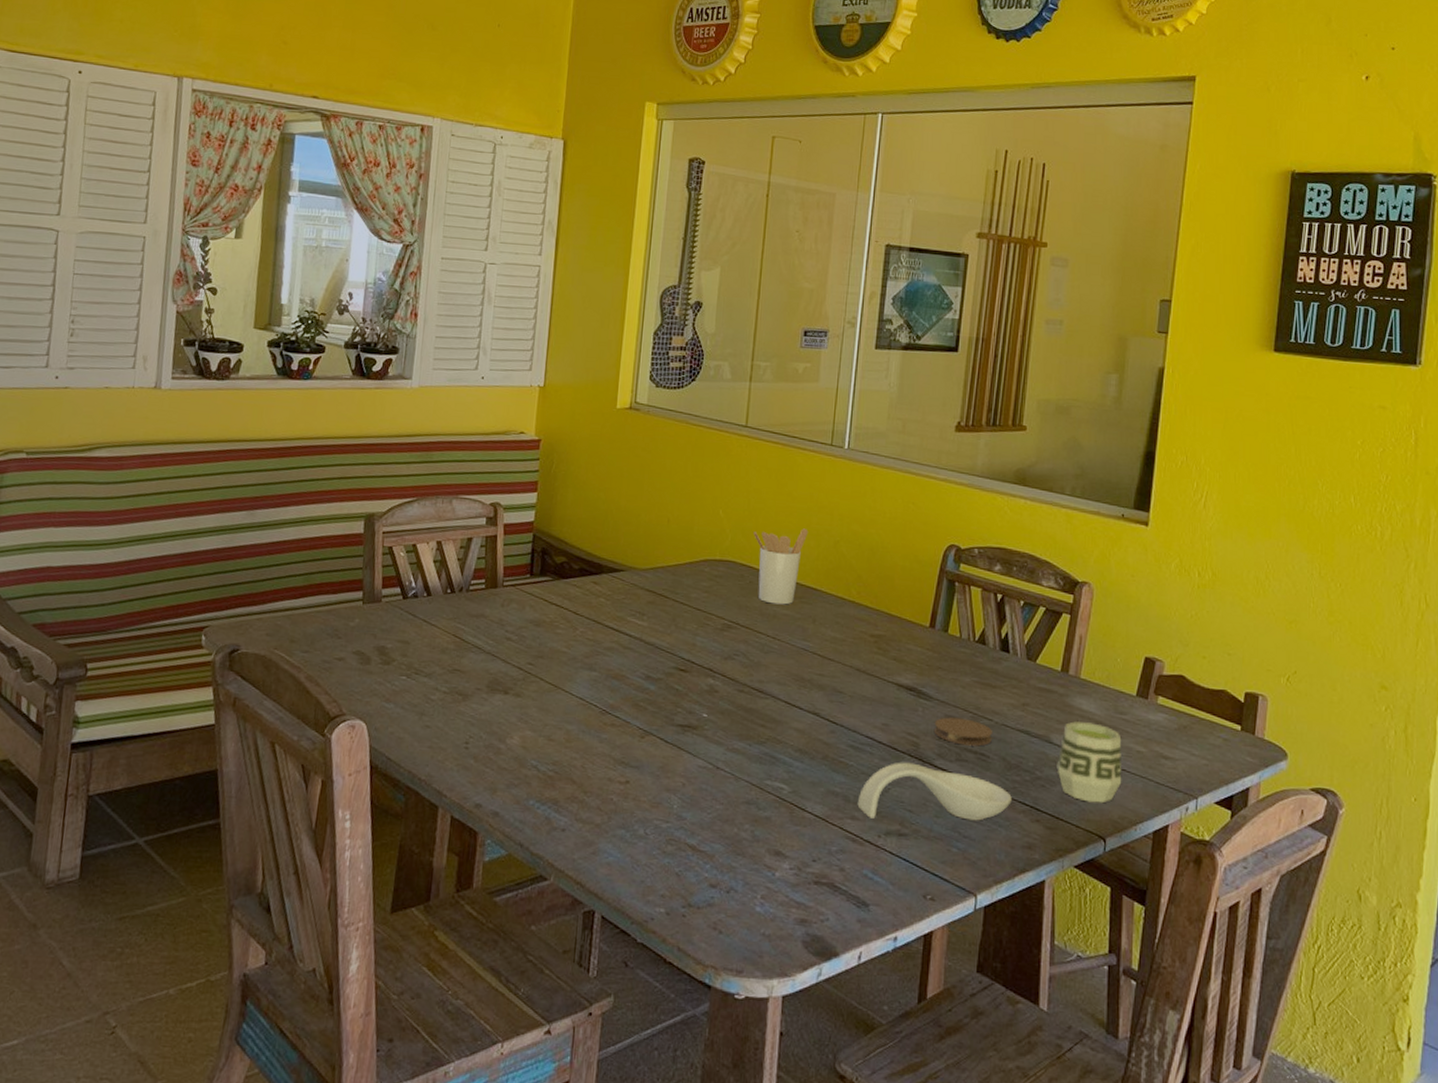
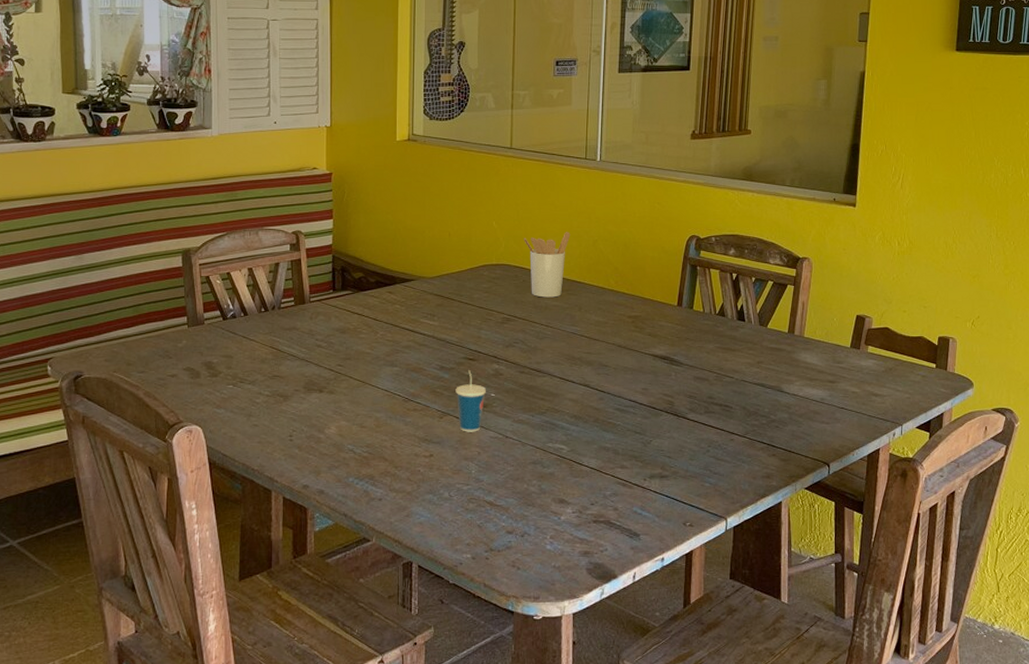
cup: none [661,683,697,759] -> present [456,370,486,432]
spoon rest: present [857,762,1012,821] -> none [625,418,752,466]
coaster: present [933,717,992,747] -> none [685,378,734,400]
cup: present [1057,721,1122,804] -> none [788,372,841,437]

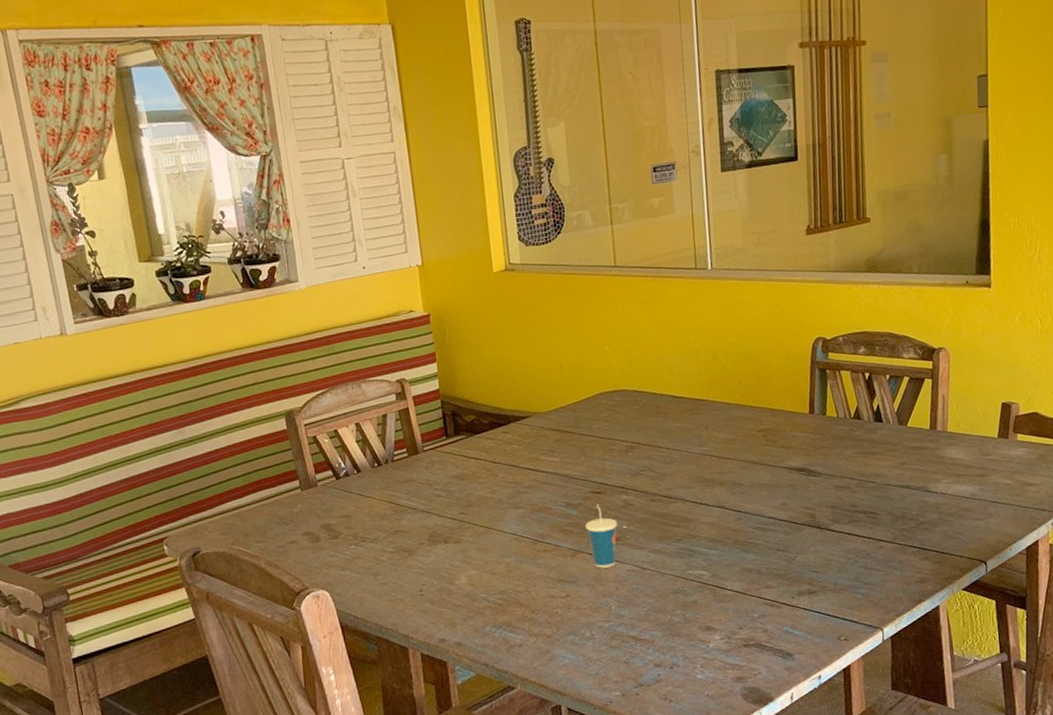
utensil holder: present [524,232,571,298] -> none [639,348,689,421]

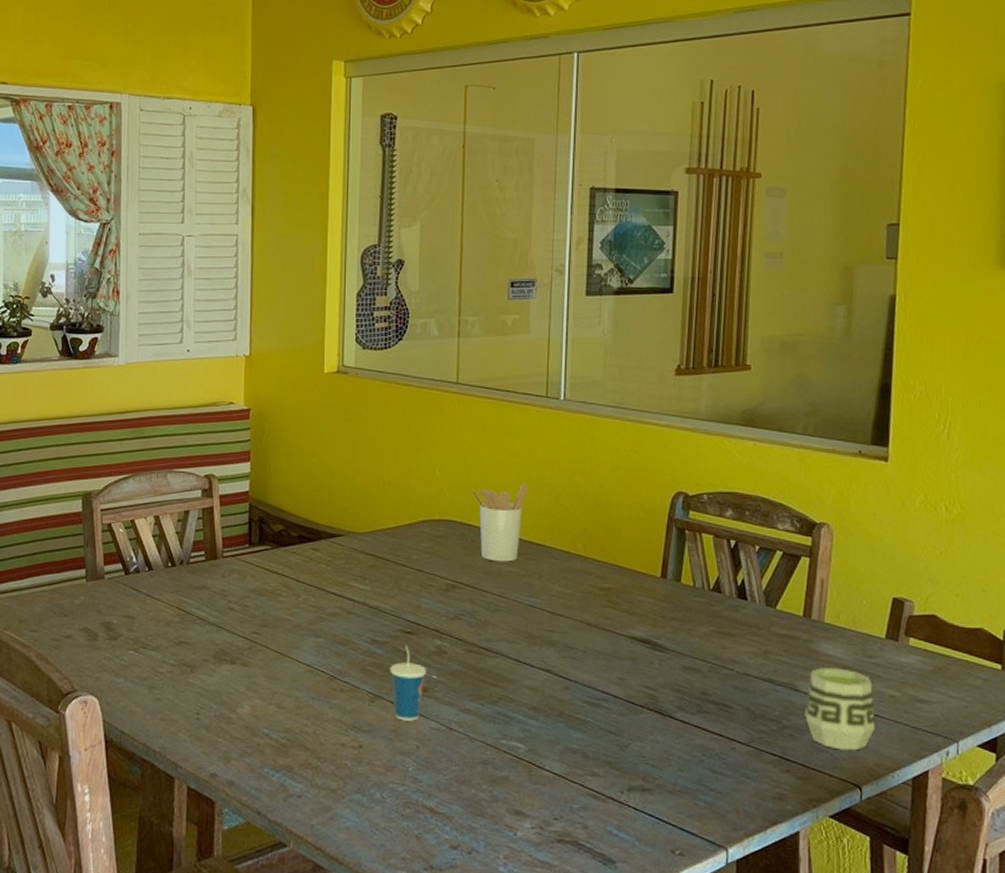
utensil holder: none [639,348,689,421] -> present [472,483,529,562]
cup: none [936,467,995,535] -> present [804,667,876,751]

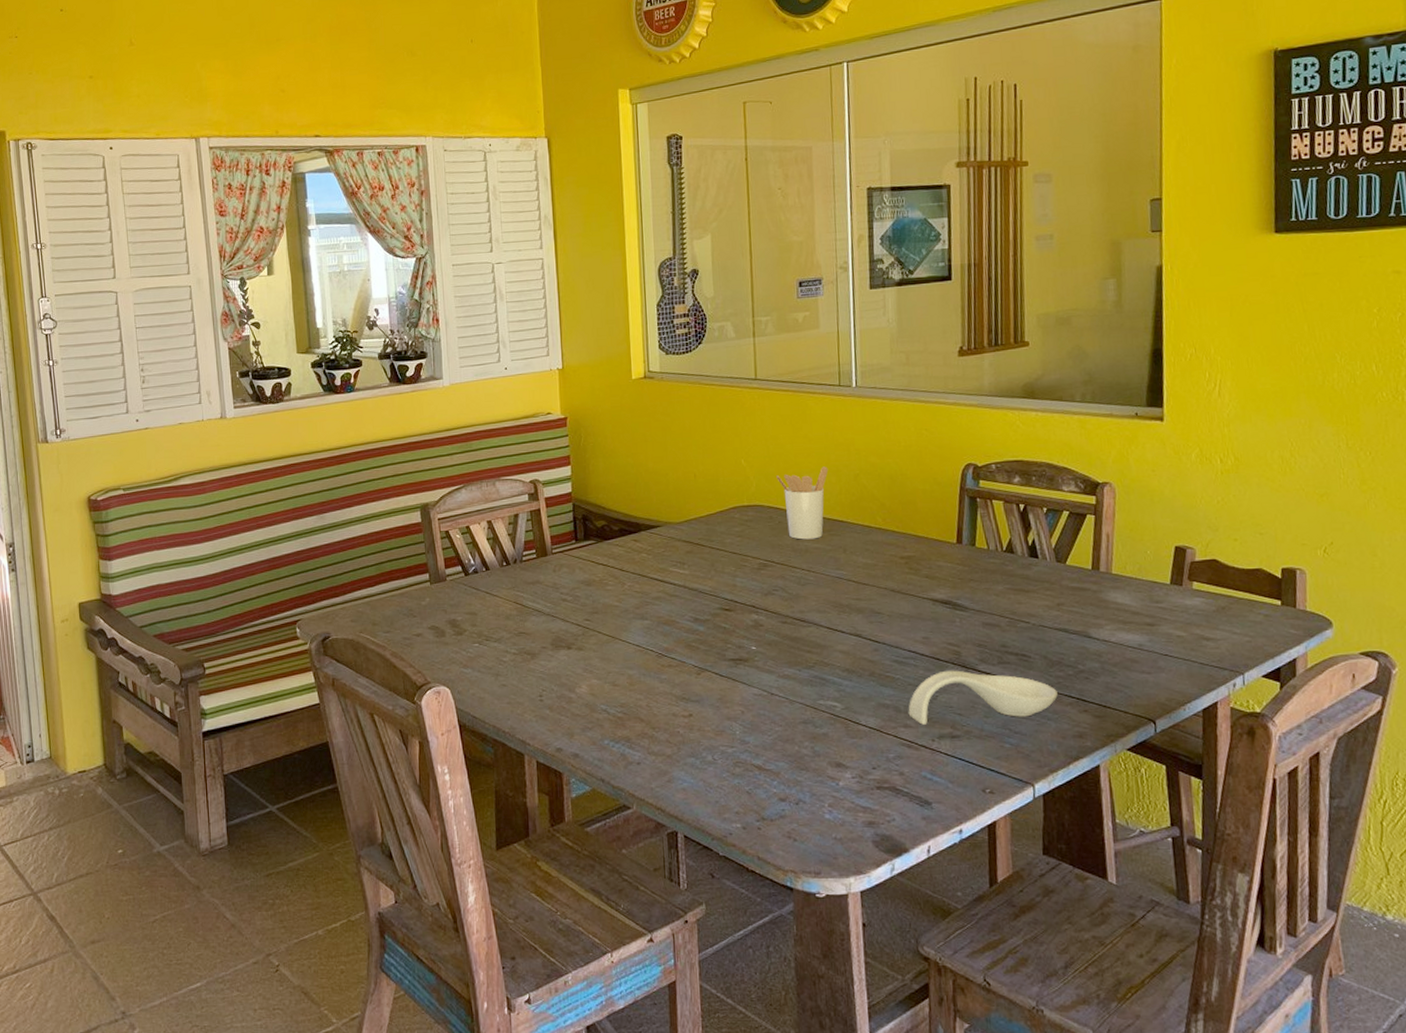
cup: present [390,646,426,721] -> none [712,622,746,689]
spoon rest: none [597,716,759,775] -> present [908,670,1058,725]
cup: present [804,667,876,751] -> none [1098,614,1166,689]

